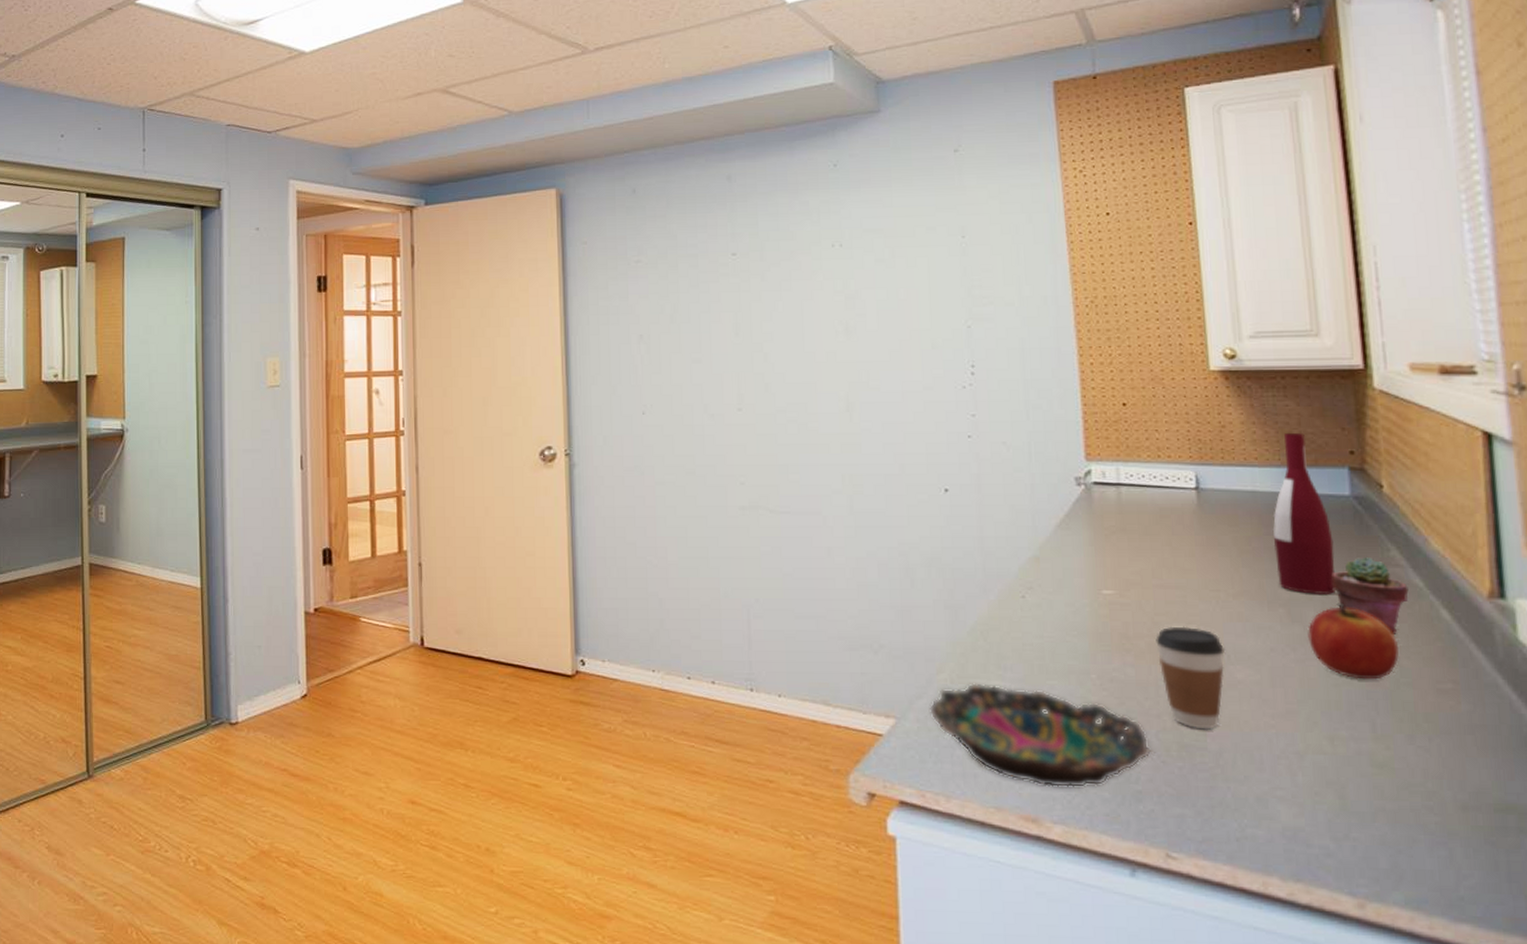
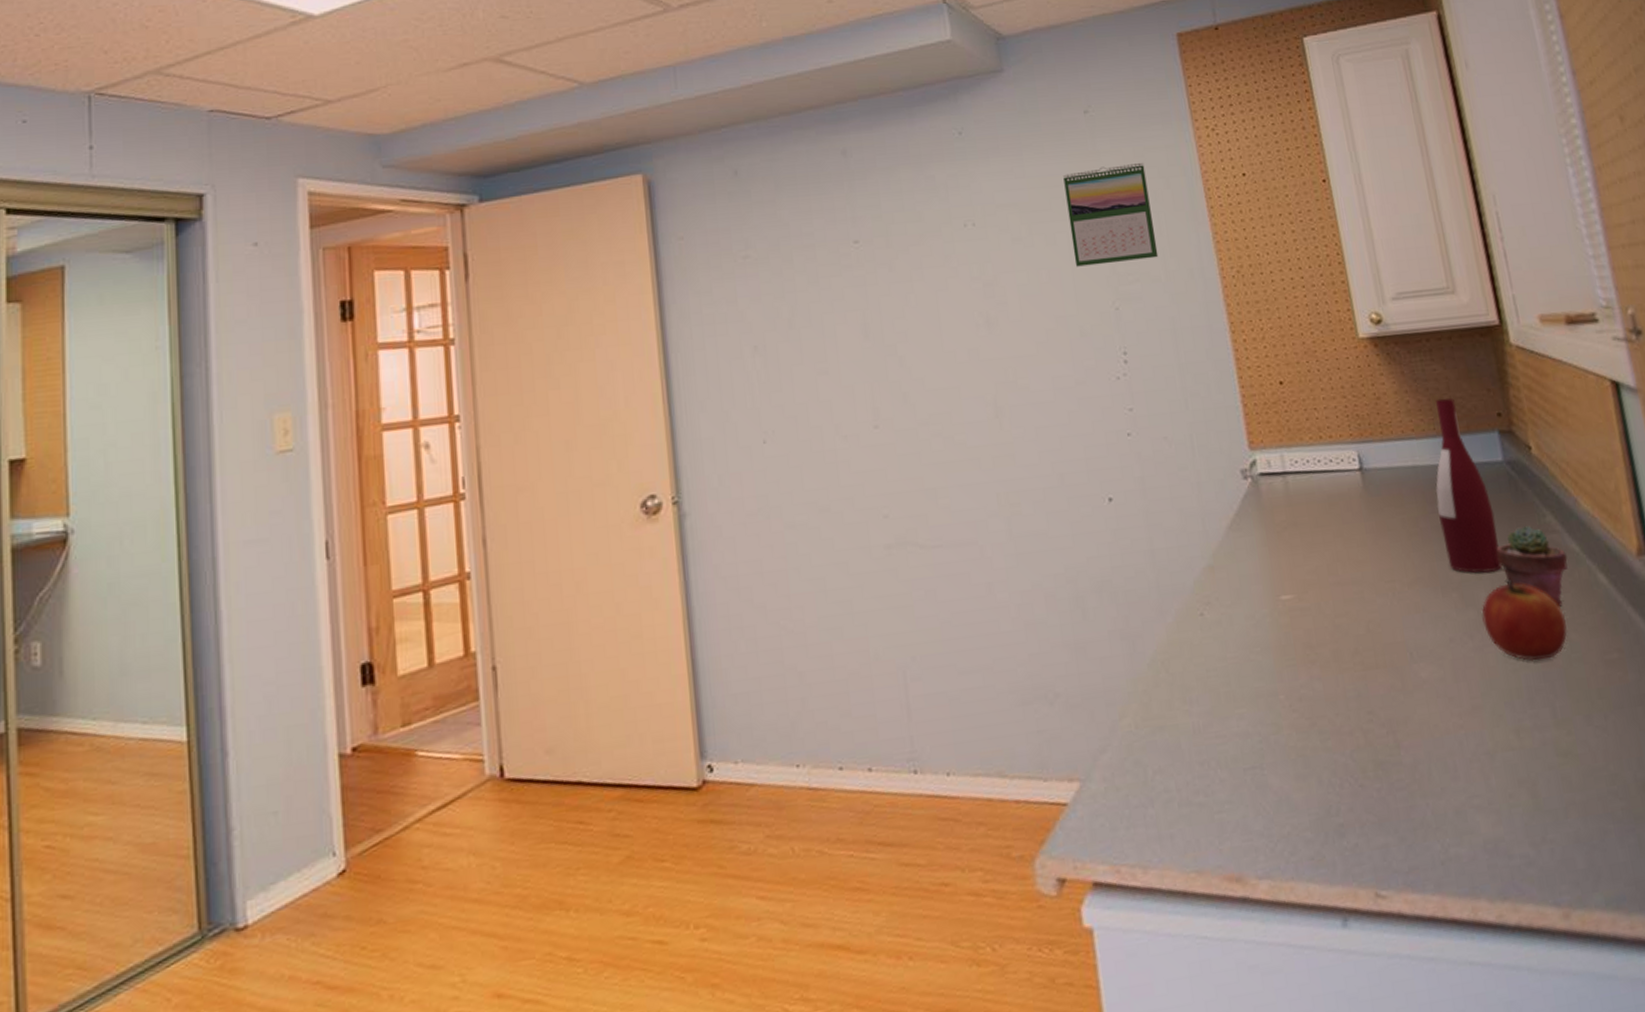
bowl: present [928,683,1152,789] -> none [1114,721,1349,837]
calendar: none [929,198,1014,288] -> present [1063,162,1159,267]
coffee cup: present [1155,626,1226,730] -> none [1339,626,1411,742]

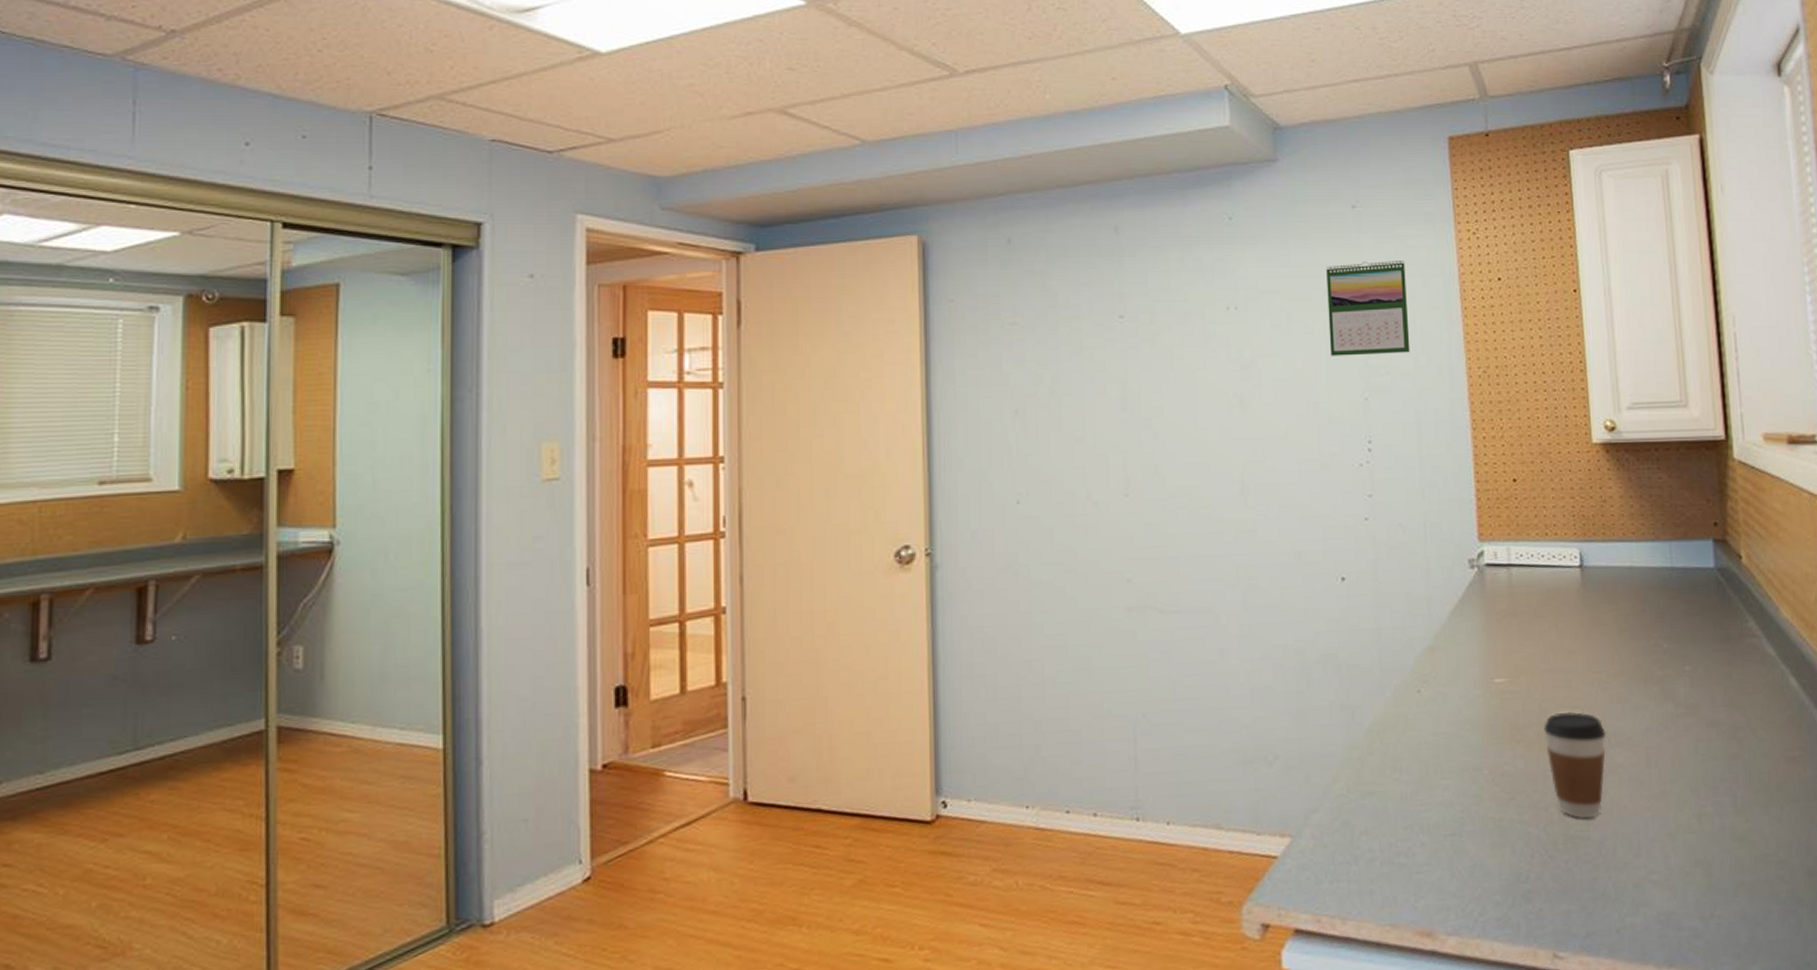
coffee cup: none [1339,626,1411,742] -> present [1543,711,1607,819]
wine bottle: present [1435,398,1502,573] -> none [1648,505,1702,670]
apple: present [1481,578,1567,662] -> none [1678,676,1755,754]
potted succulent: present [1496,526,1568,607] -> none [1699,629,1763,706]

